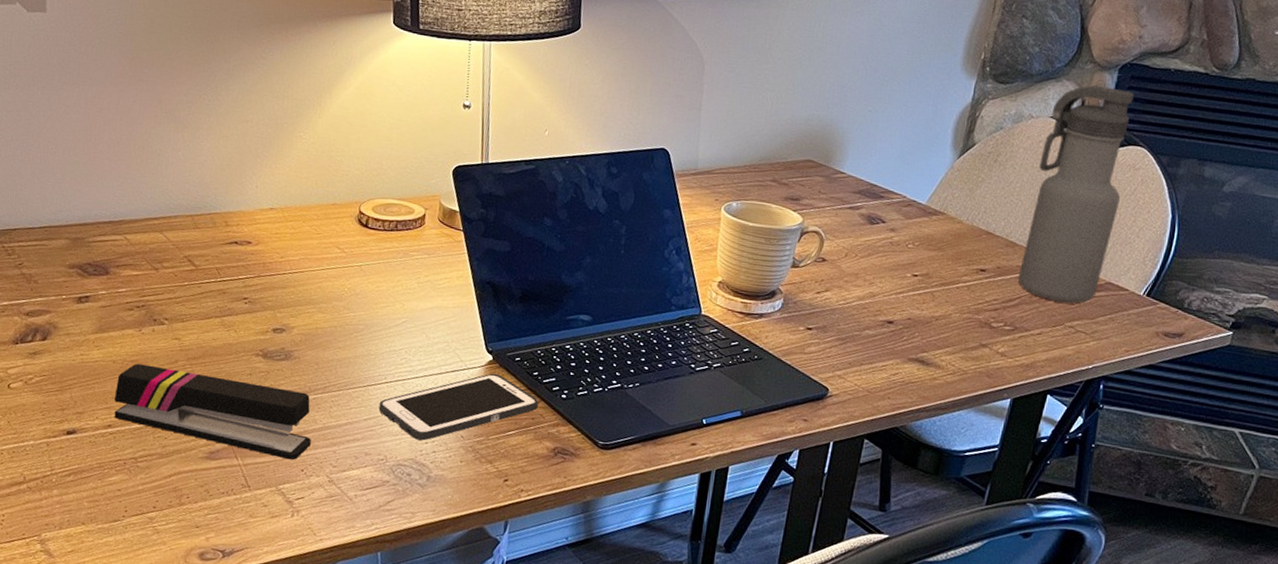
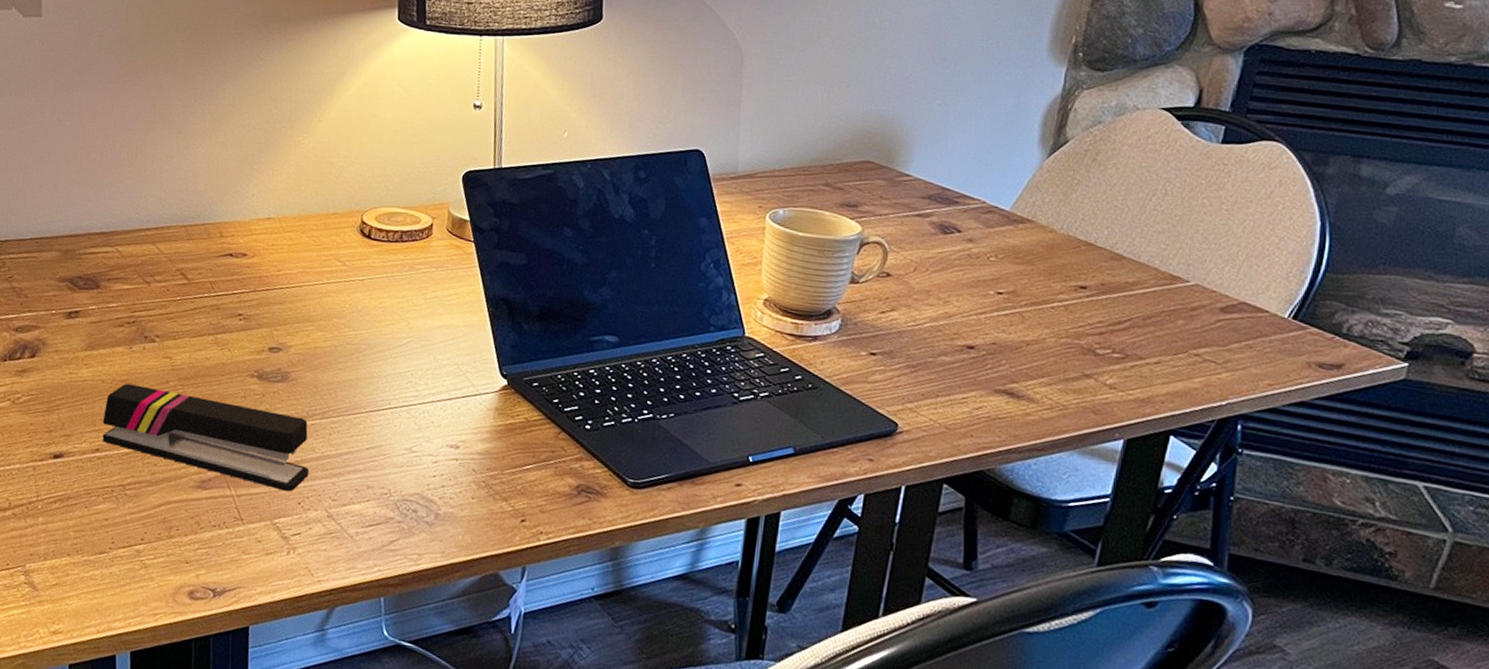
cell phone: present [378,373,538,441] -> none [382,399,559,474]
water bottle: present [1017,85,1134,304] -> none [1127,71,1265,327]

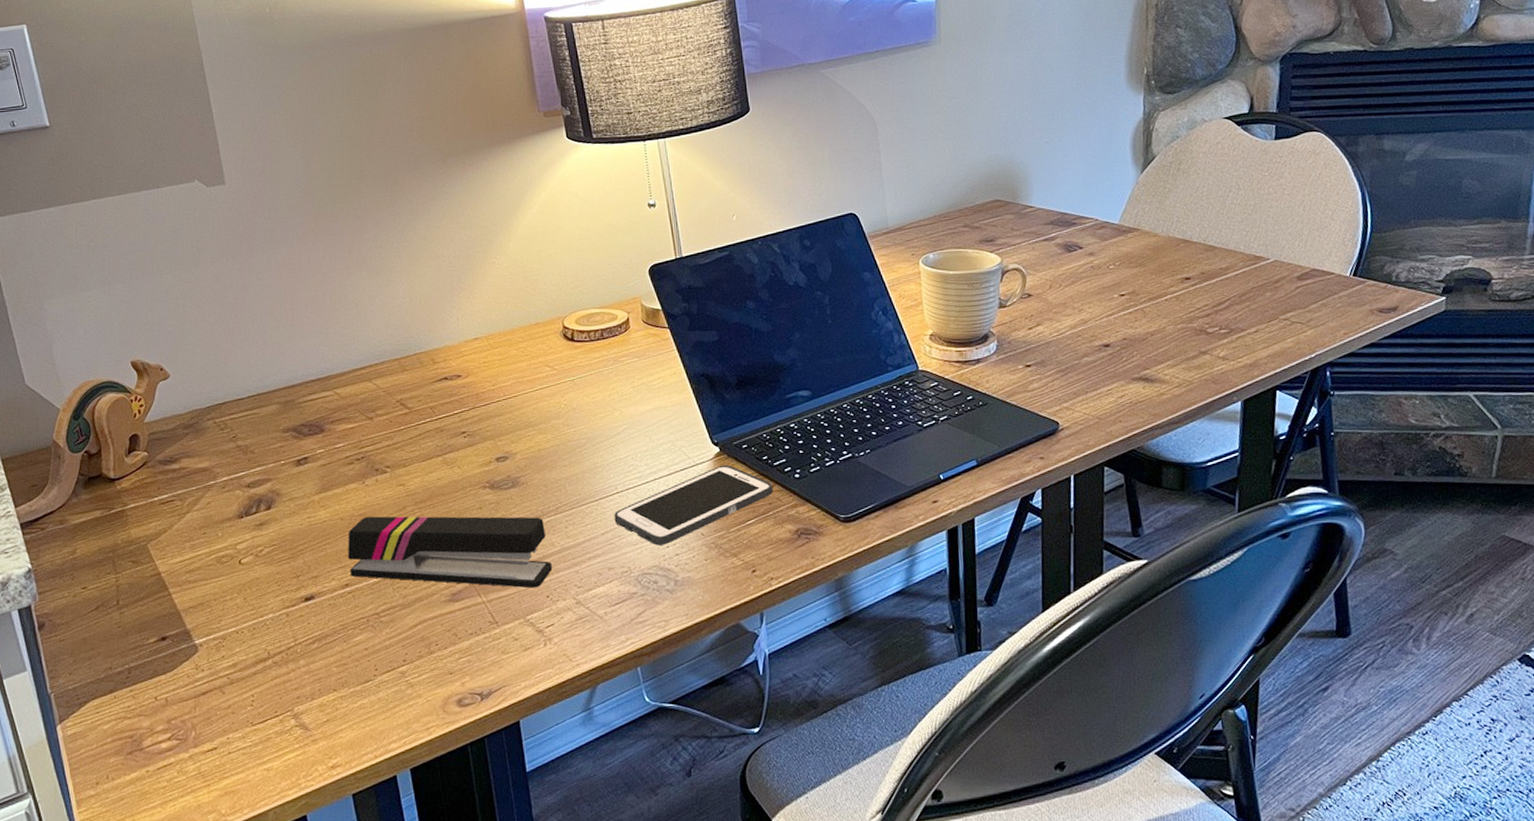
cell phone: none [382,399,559,474] -> present [614,464,773,546]

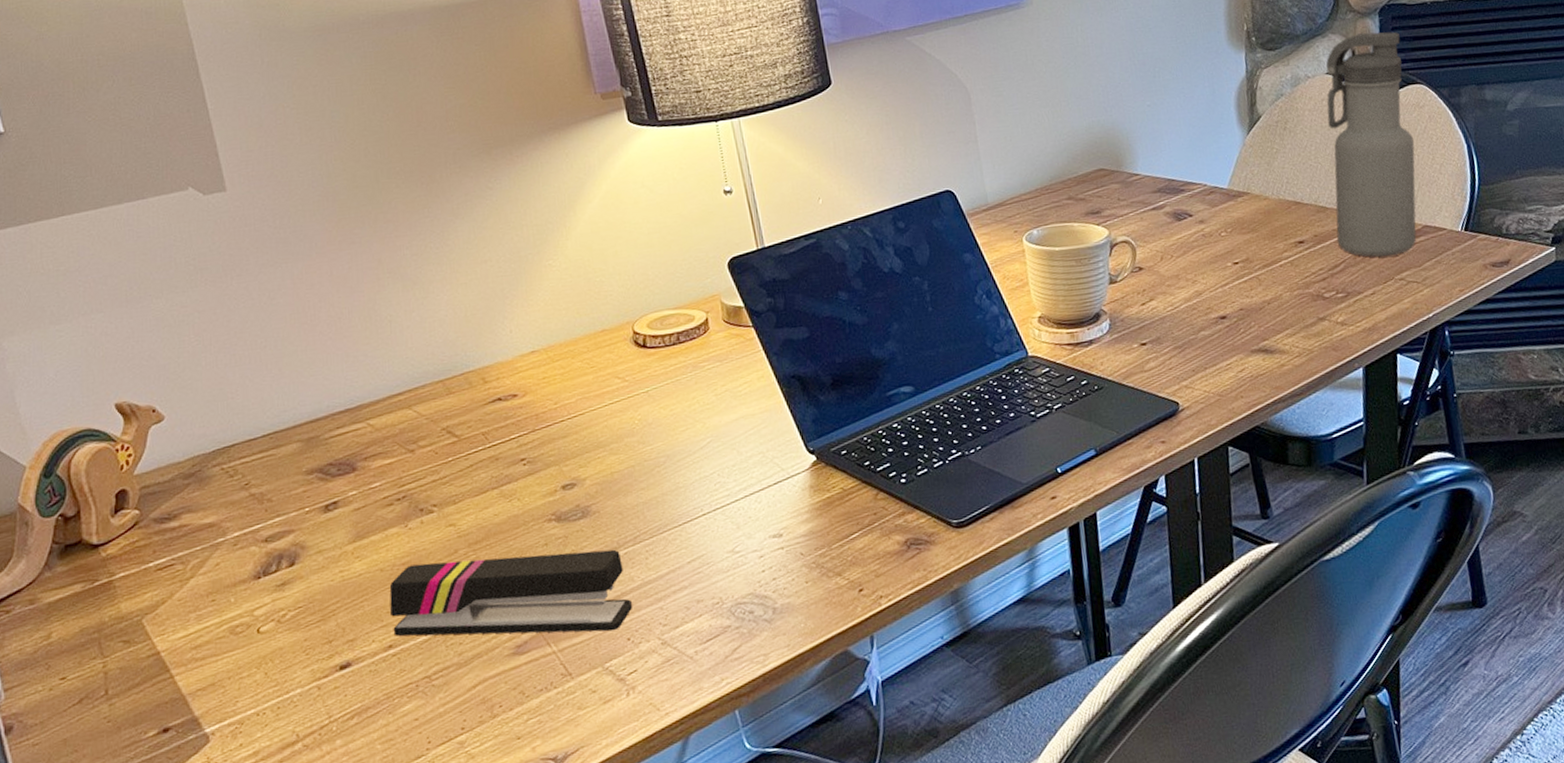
cell phone: present [614,464,773,546] -> none [700,474,878,571]
water bottle: none [1221,79,1308,297] -> present [1326,32,1417,257]

